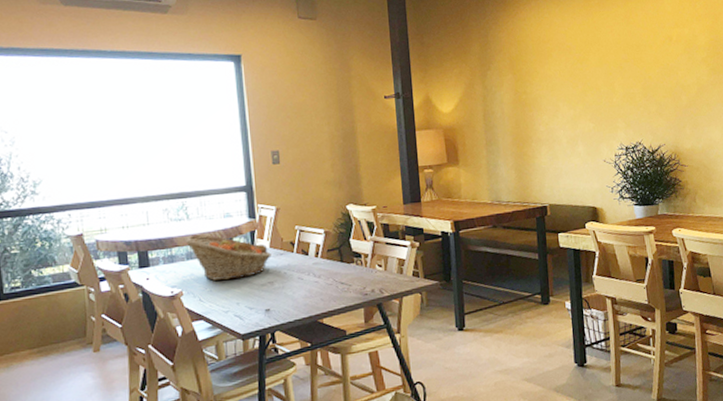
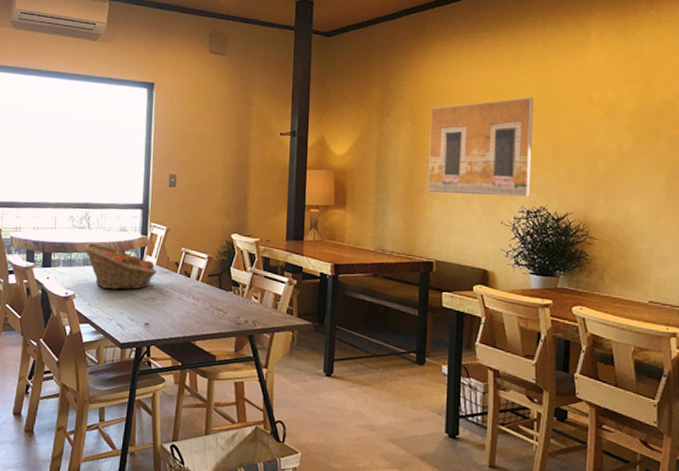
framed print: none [530,39,627,141] -> present [428,97,533,197]

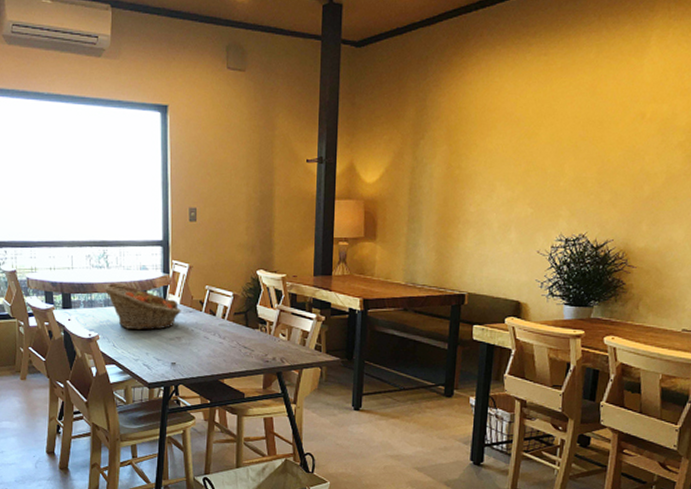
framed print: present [428,97,533,197] -> none [463,113,581,225]

